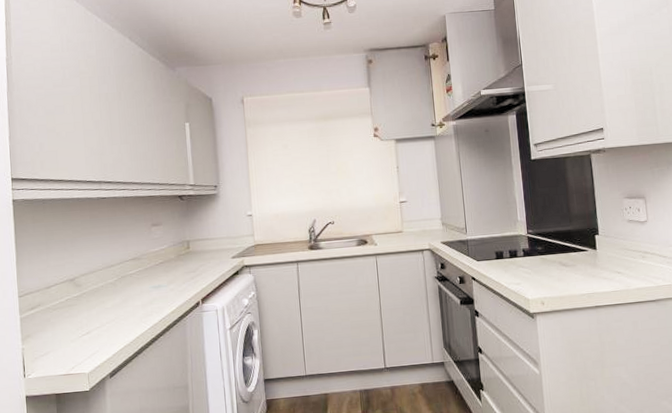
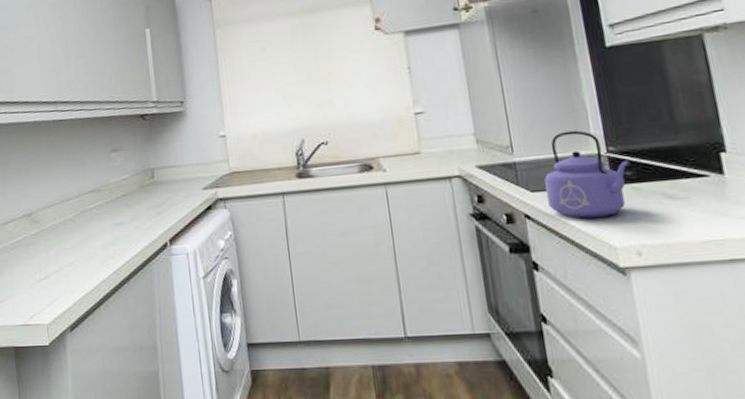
kettle: none [486,217,541,280] -> present [544,130,630,219]

